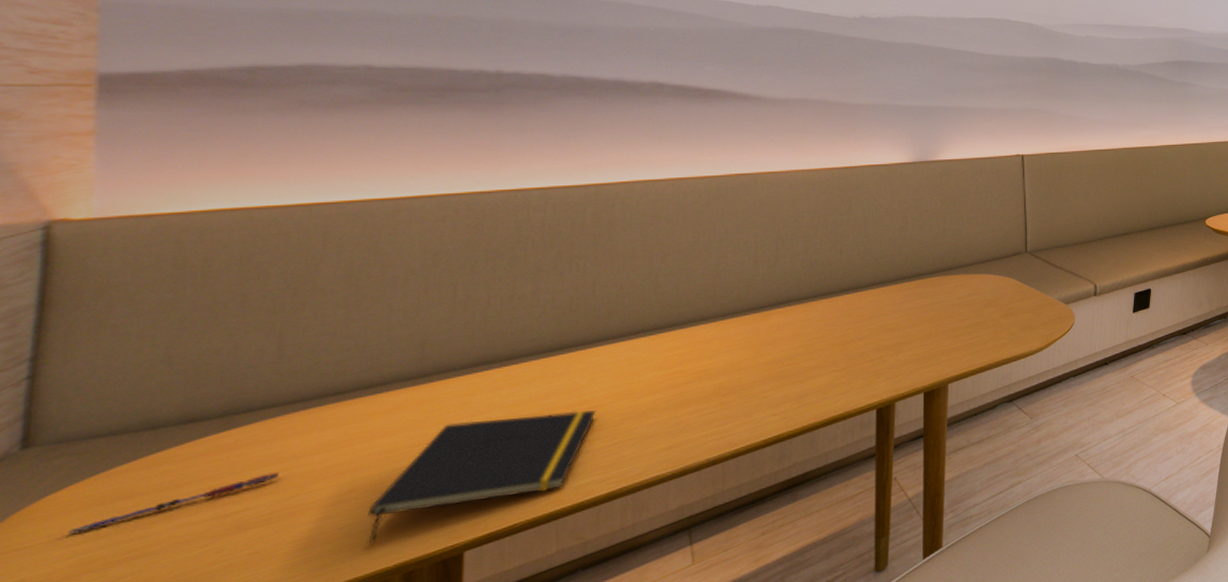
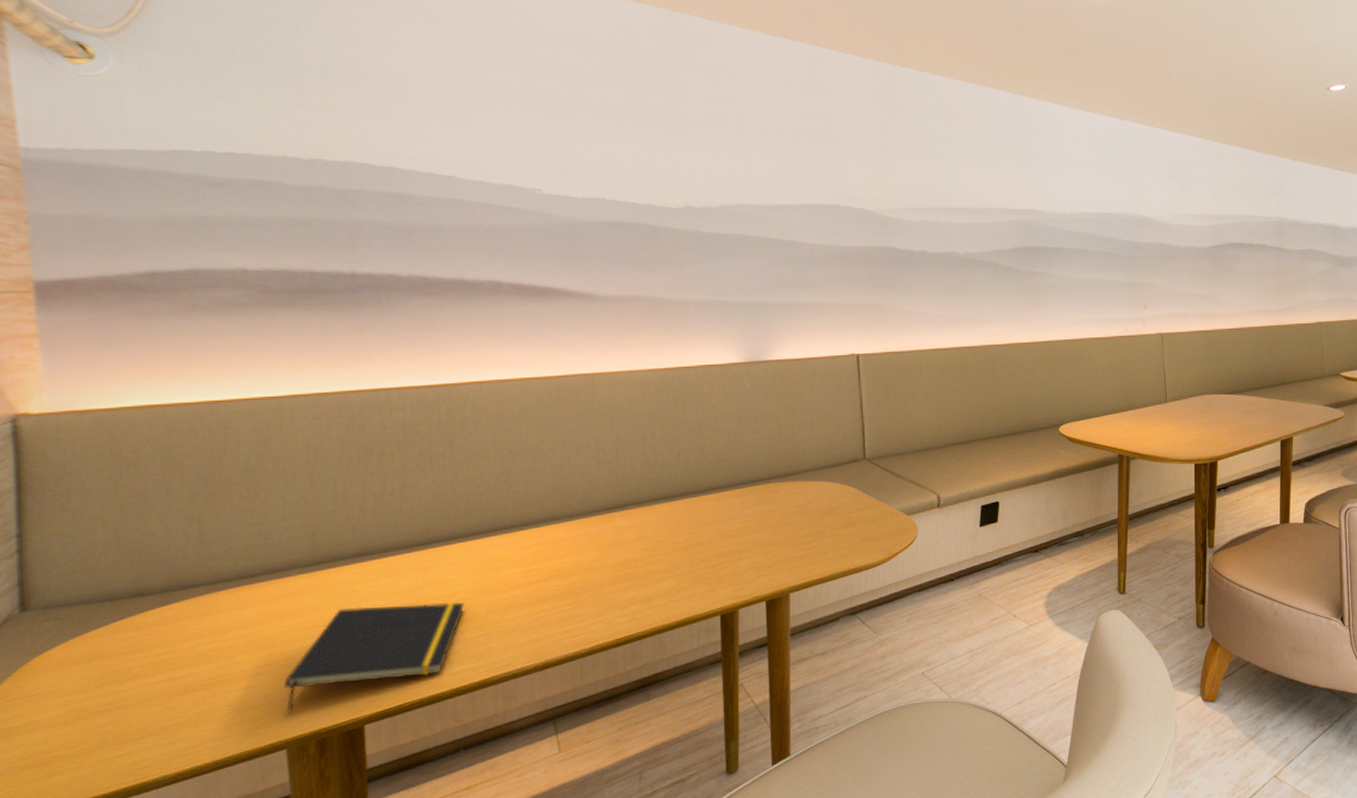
pen: present [68,472,279,535] -> none [62,644,212,687]

